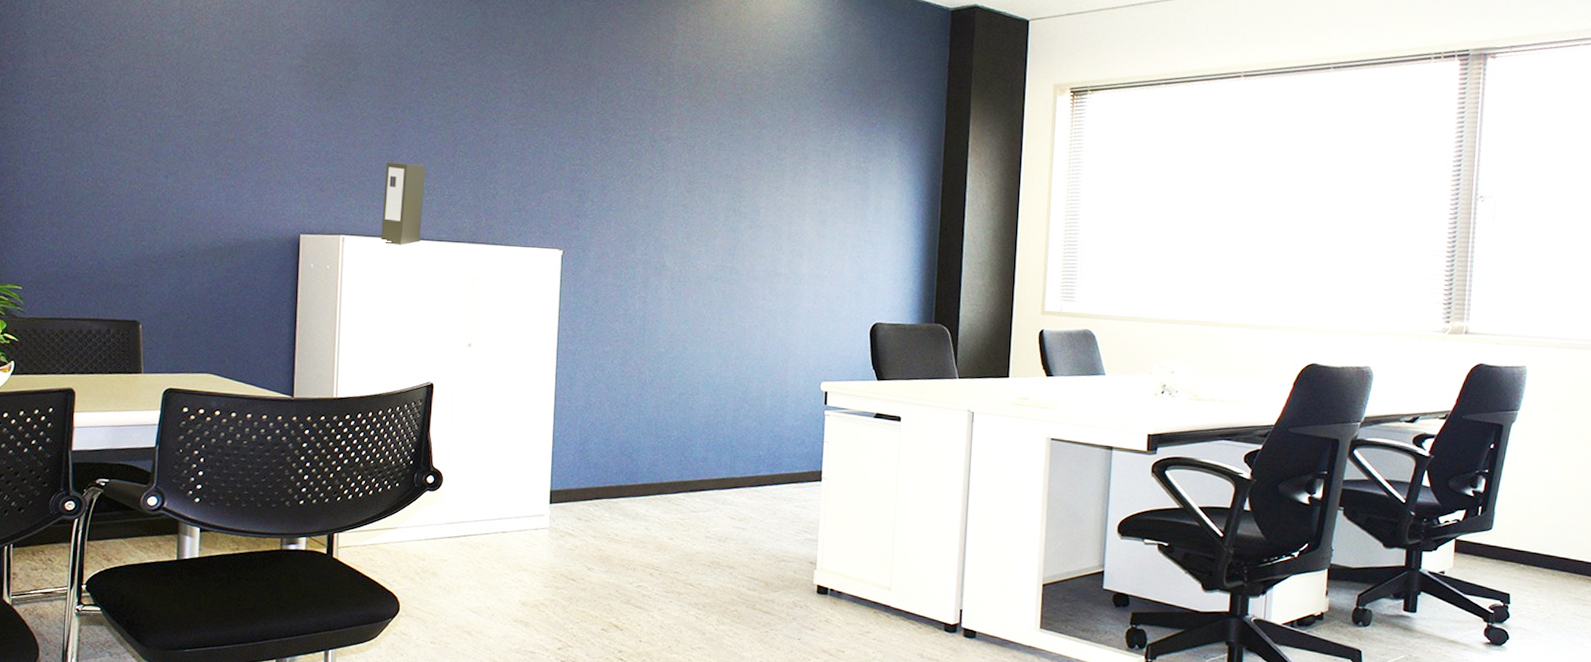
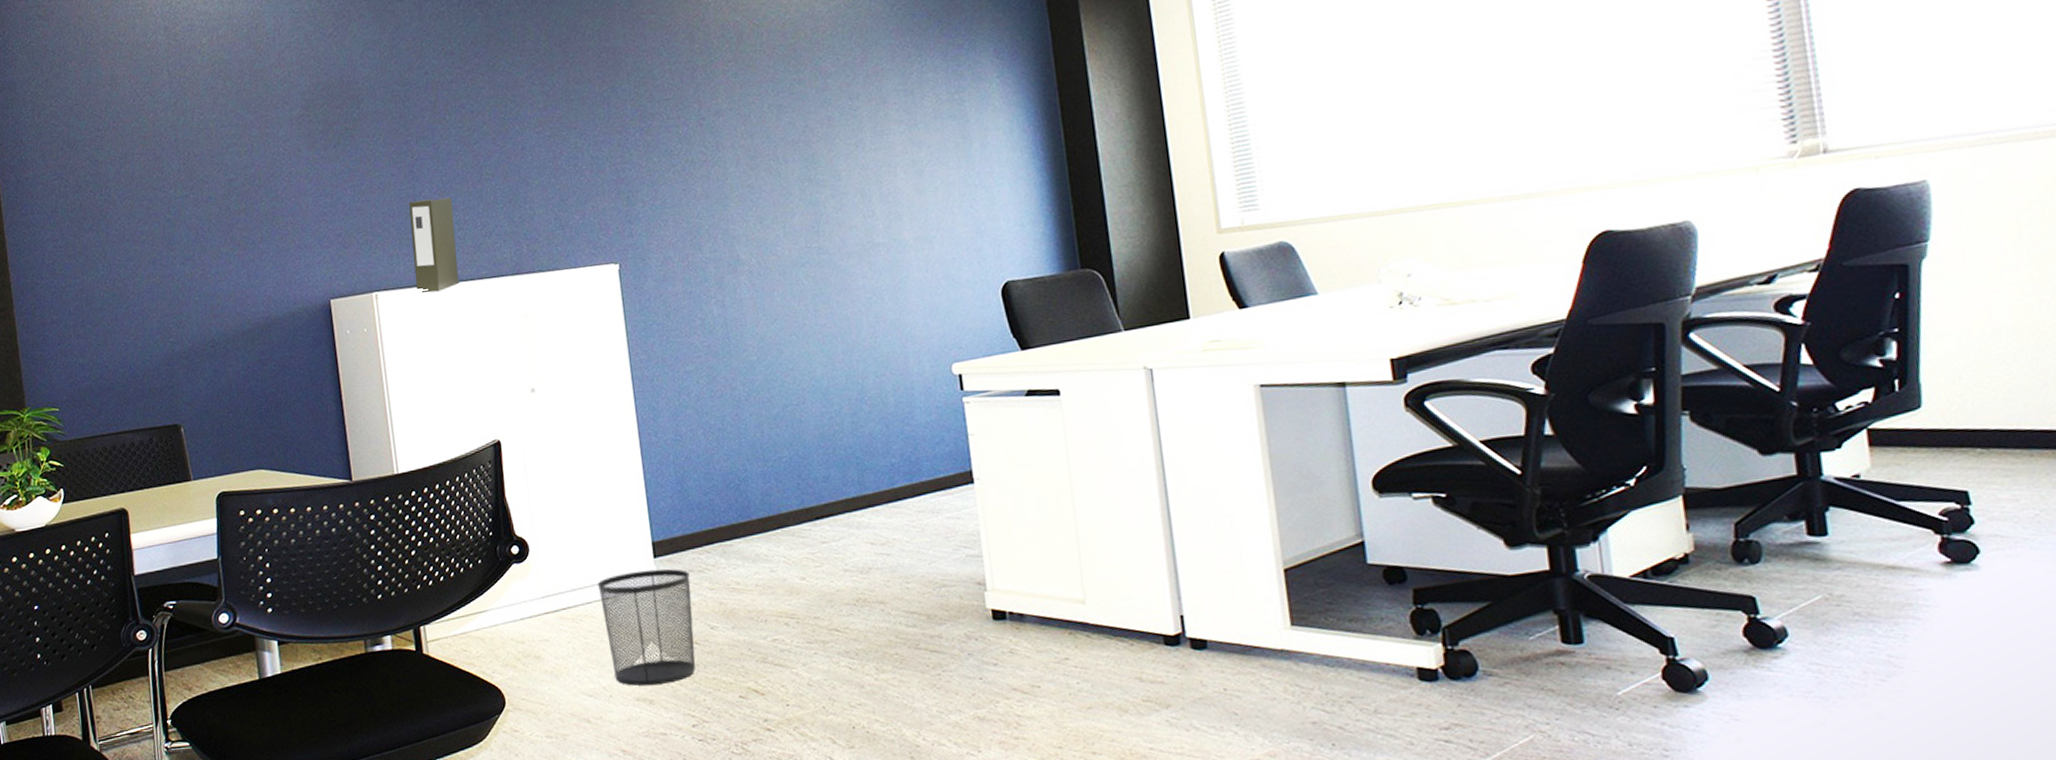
waste bin: none [497,512,577,610] -> present [597,569,696,686]

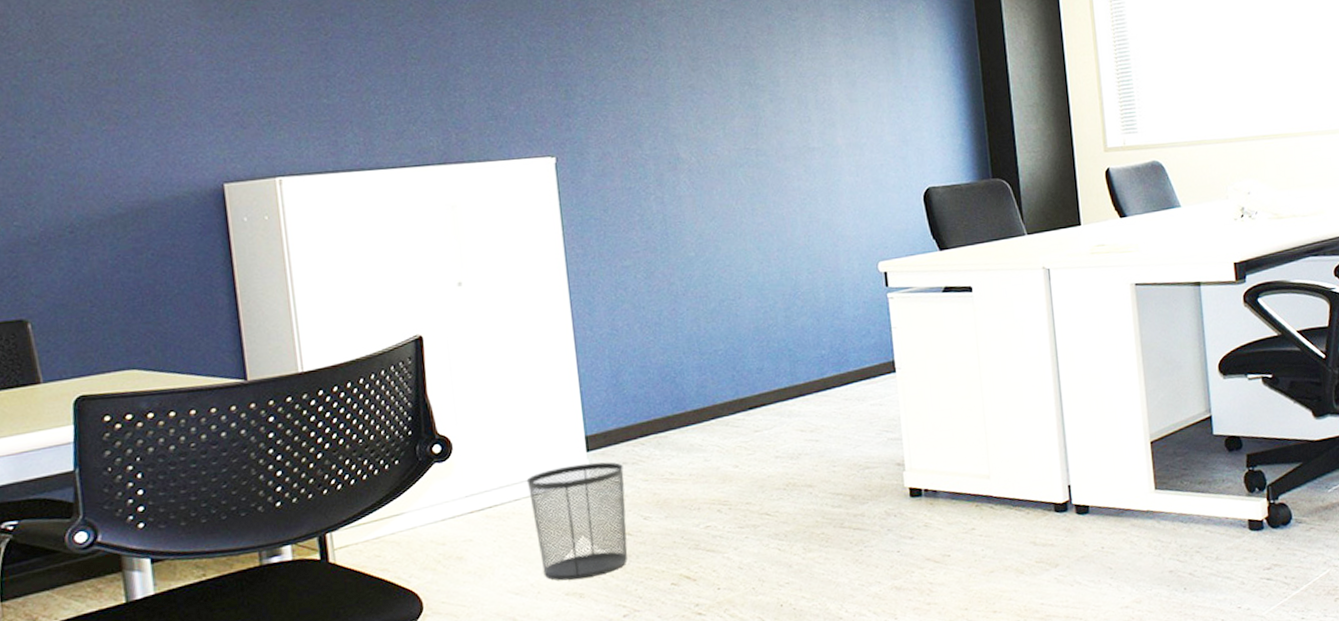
binder: present [409,198,460,294] -> none [321,80,379,180]

